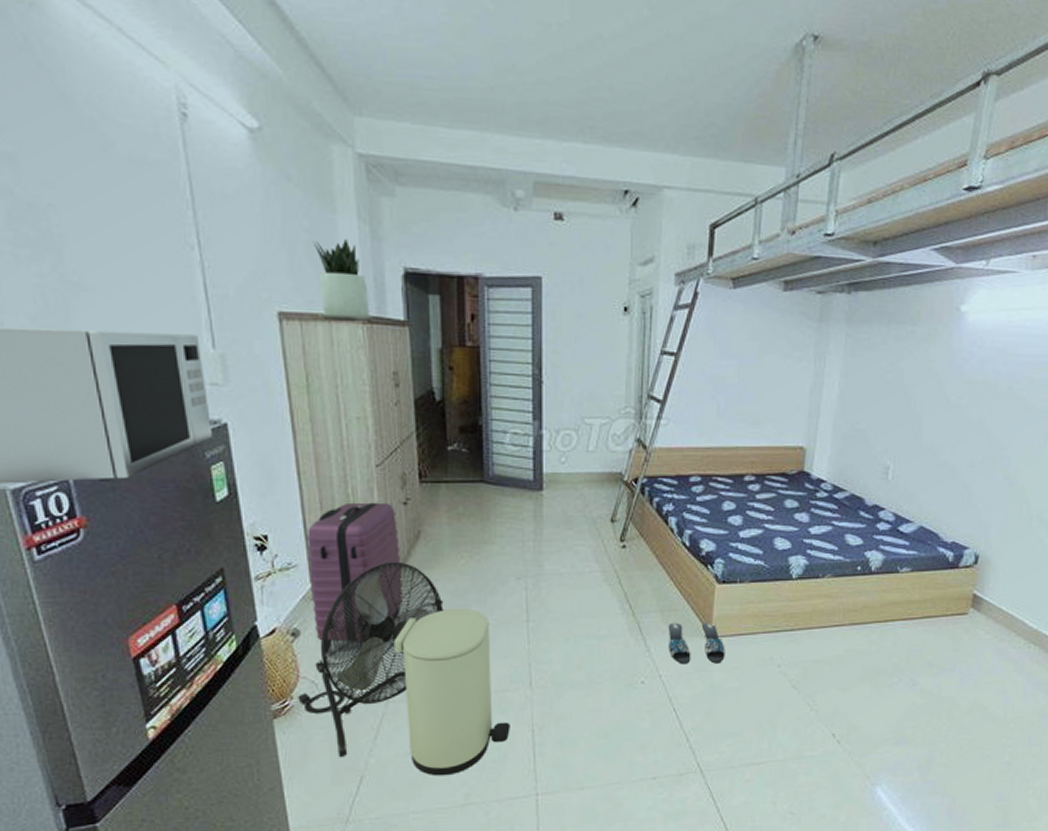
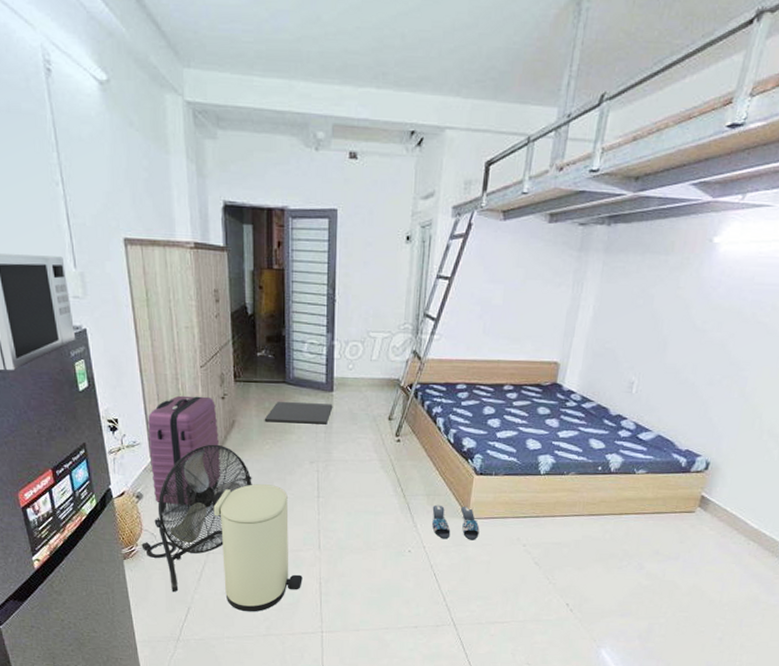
planter: present [312,239,374,323] -> none [150,176,200,248]
doormat: none [457,506,542,531] -> present [264,402,332,425]

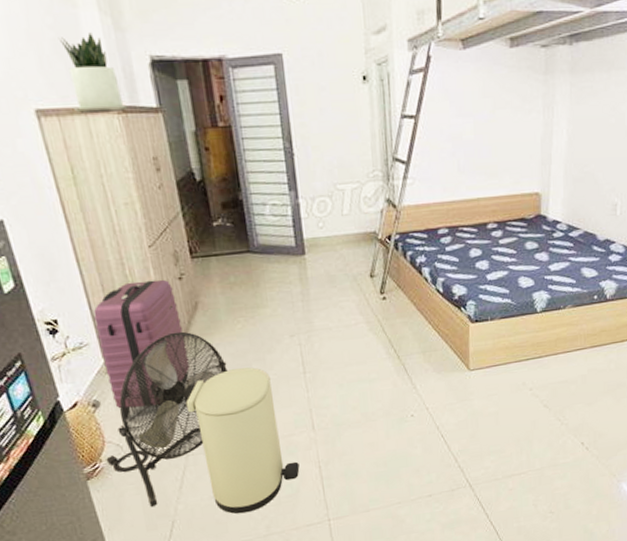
planter: none [150,176,200,248] -> present [58,33,128,115]
doormat: present [264,402,332,425] -> none [231,269,307,299]
slippers: present [432,504,480,540] -> none [430,357,483,397]

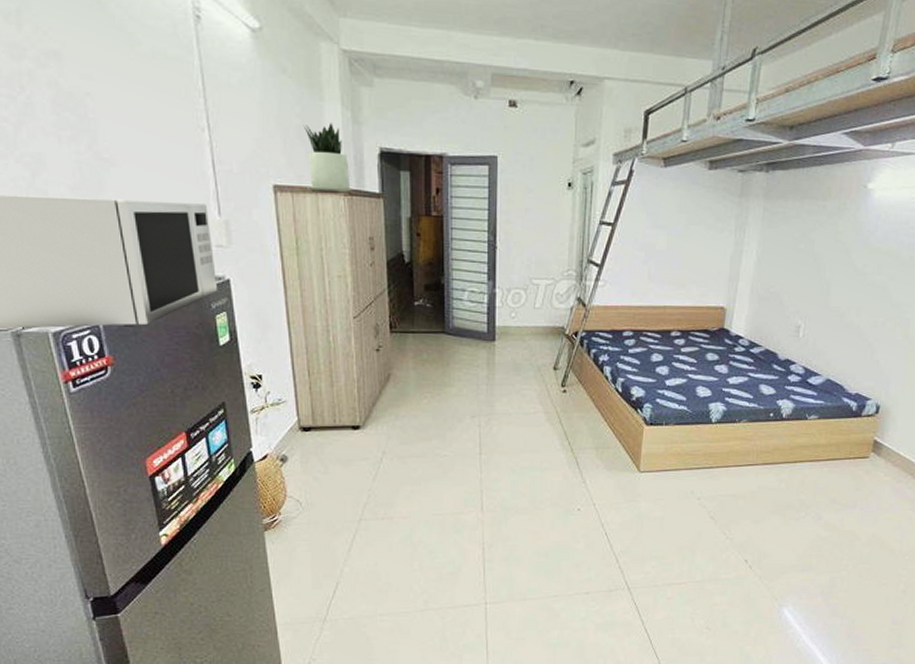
suitcase: present [93,279,190,419] -> none [295,348,374,477]
electric fan: present [106,331,228,508] -> none [285,400,409,566]
pedal bin: present [185,367,300,514] -> none [366,442,464,585]

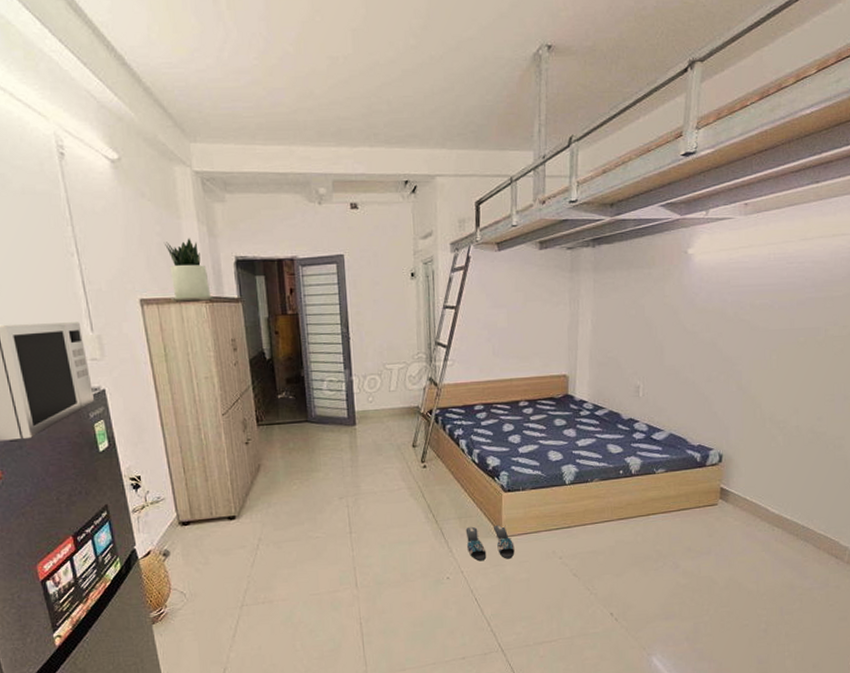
slippers: none [601,458,652,495] -> present [465,524,515,561]

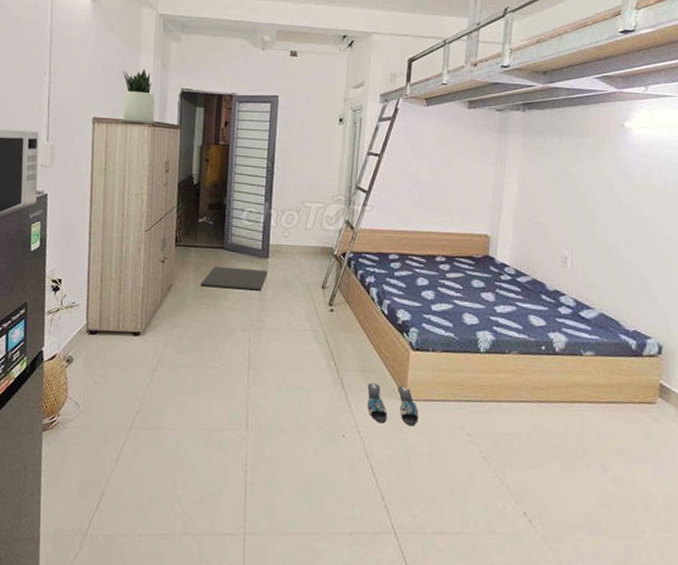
doormat: none [289,438,356,463] -> present [200,267,267,291]

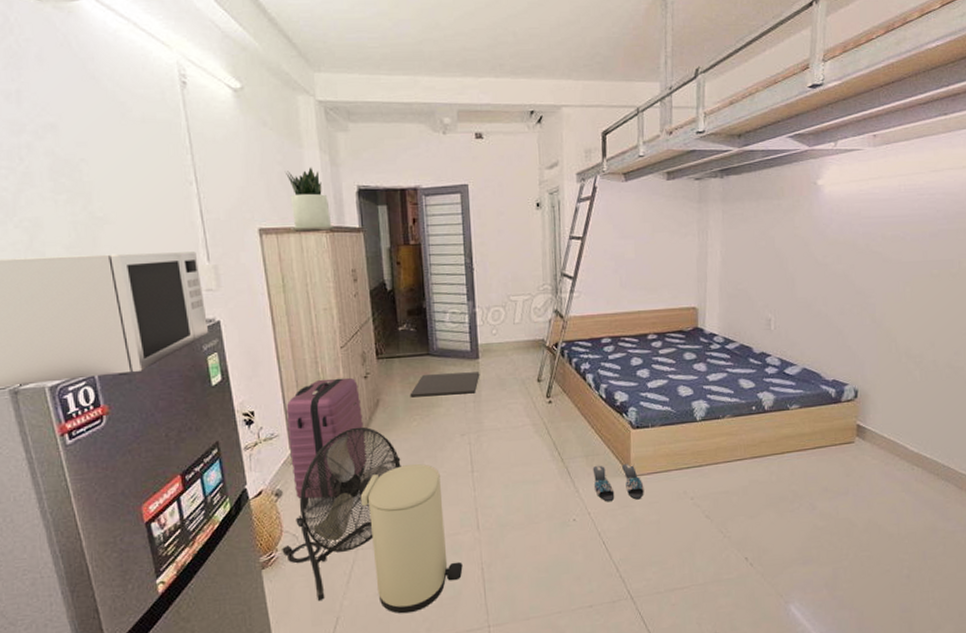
electric fan: none [63,307,184,474] -> present [282,427,401,602]
suitcase: none [84,258,156,380] -> present [286,377,367,510]
pedal bin: none [140,351,227,503] -> present [360,464,463,614]

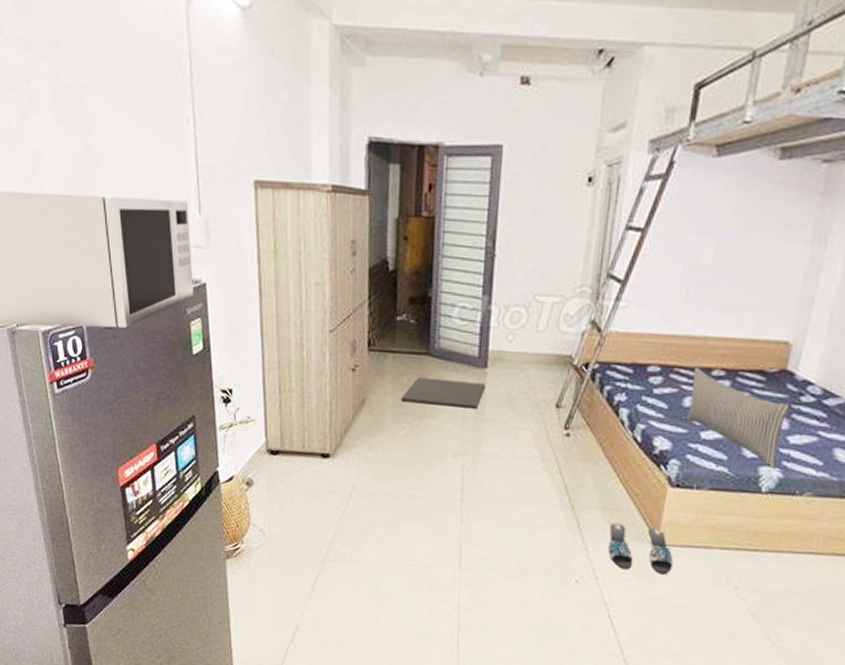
electric fan: present [282,427,401,602] -> none [247,425,382,605]
planter: present [284,167,335,233] -> none [288,110,338,191]
suitcase: present [286,377,367,510] -> none [264,364,346,506]
pedal bin: present [360,464,463,614] -> none [333,478,437,641]
pillow: none [634,334,704,401] -> present [686,366,789,468]

